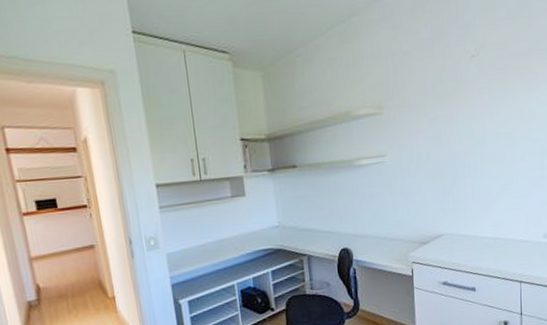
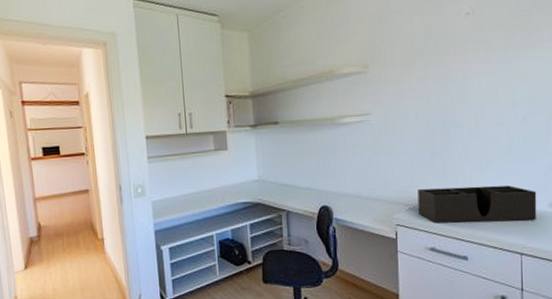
desk organizer: none [431,219,534,259] -> present [417,185,537,224]

